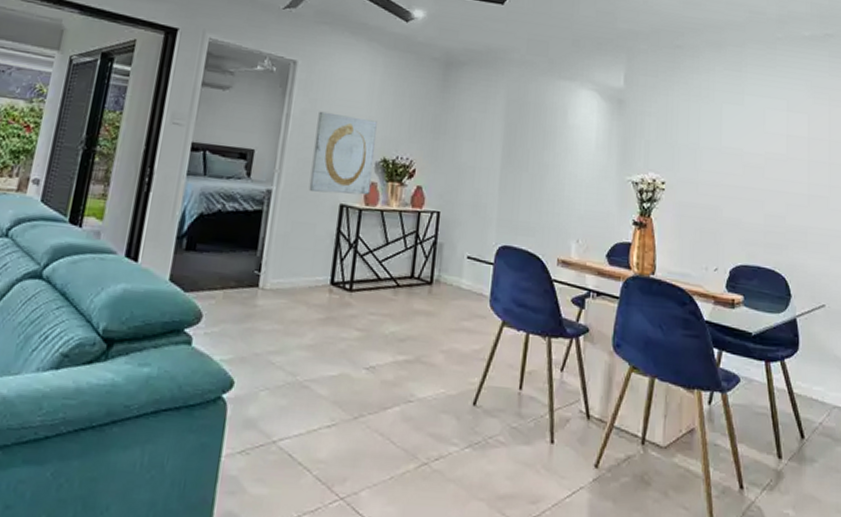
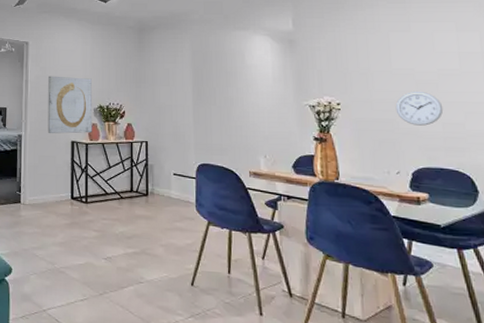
wall clock: none [720,175,767,216] -> present [395,91,444,126]

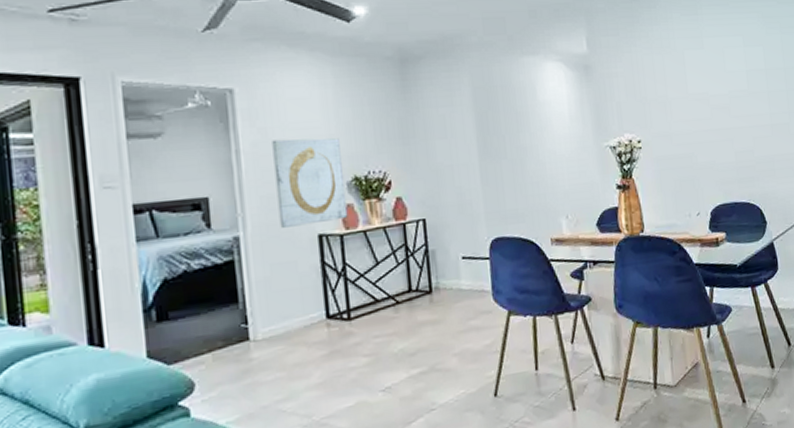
wall clock: present [395,91,444,126] -> none [693,118,735,158]

